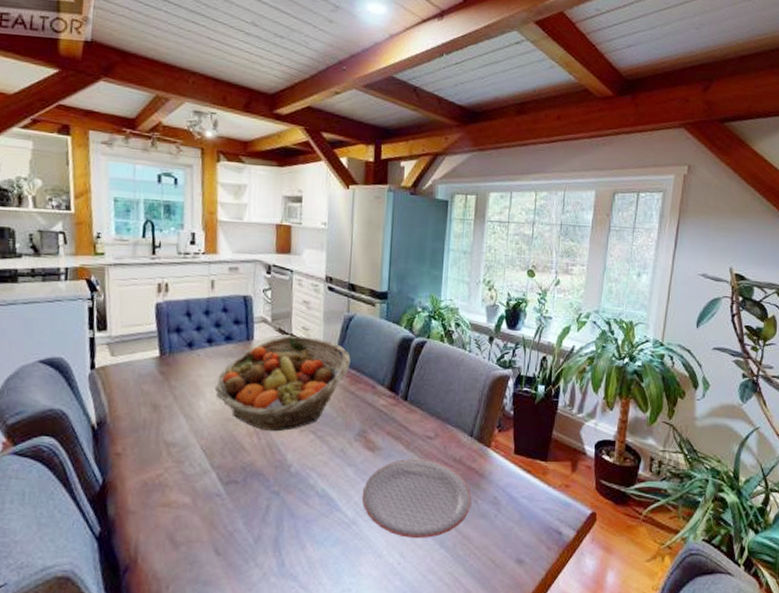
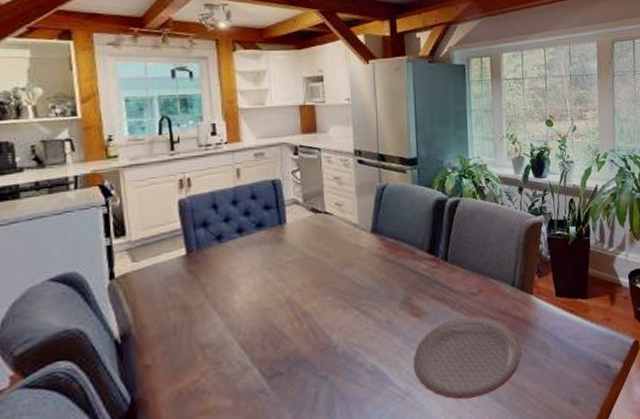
fruit basket: present [214,335,351,432] -> none [249,212,388,315]

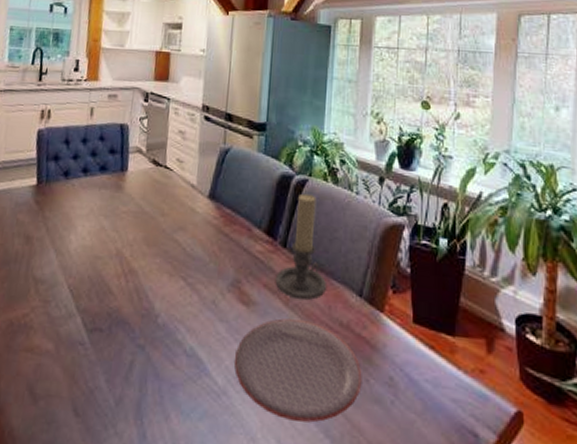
candle holder: none [441,211,486,302] -> present [275,193,328,301]

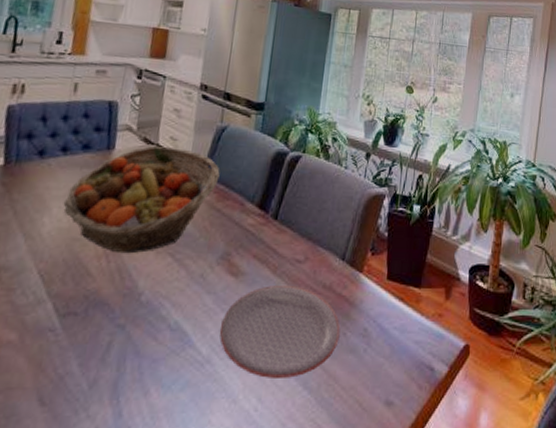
fruit basket: none [86,167,226,275] -> present [63,145,220,254]
candle holder: present [275,193,328,301] -> none [264,169,314,268]

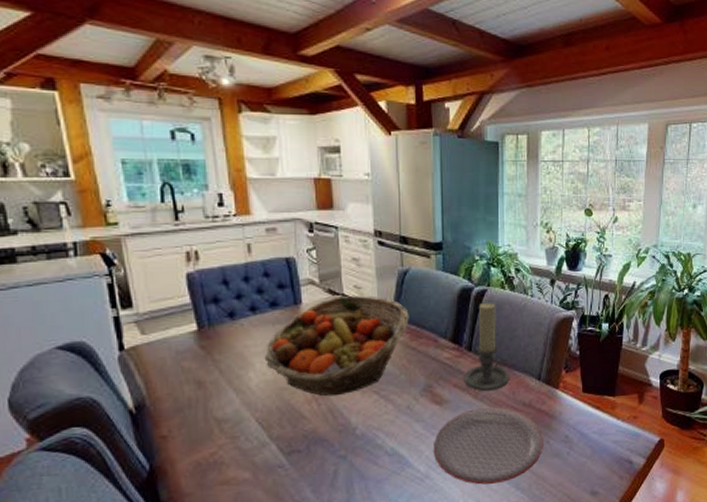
candle holder: none [264,169,314,268] -> present [464,302,511,392]

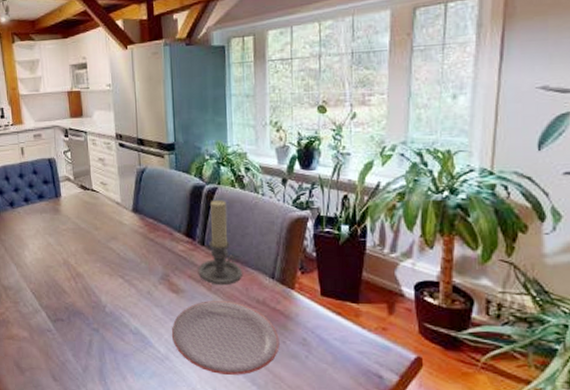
fruit basket: present [264,295,409,397] -> none [35,190,147,277]

